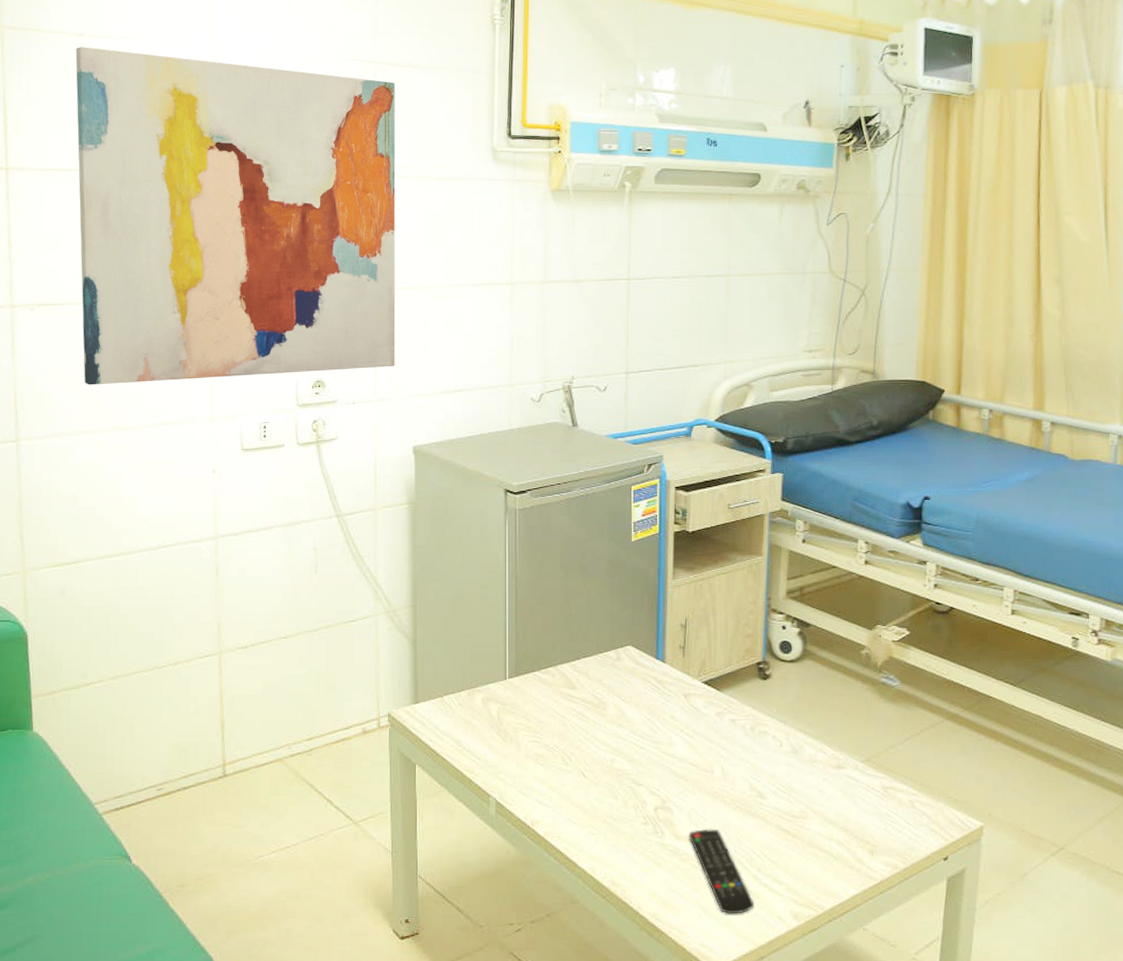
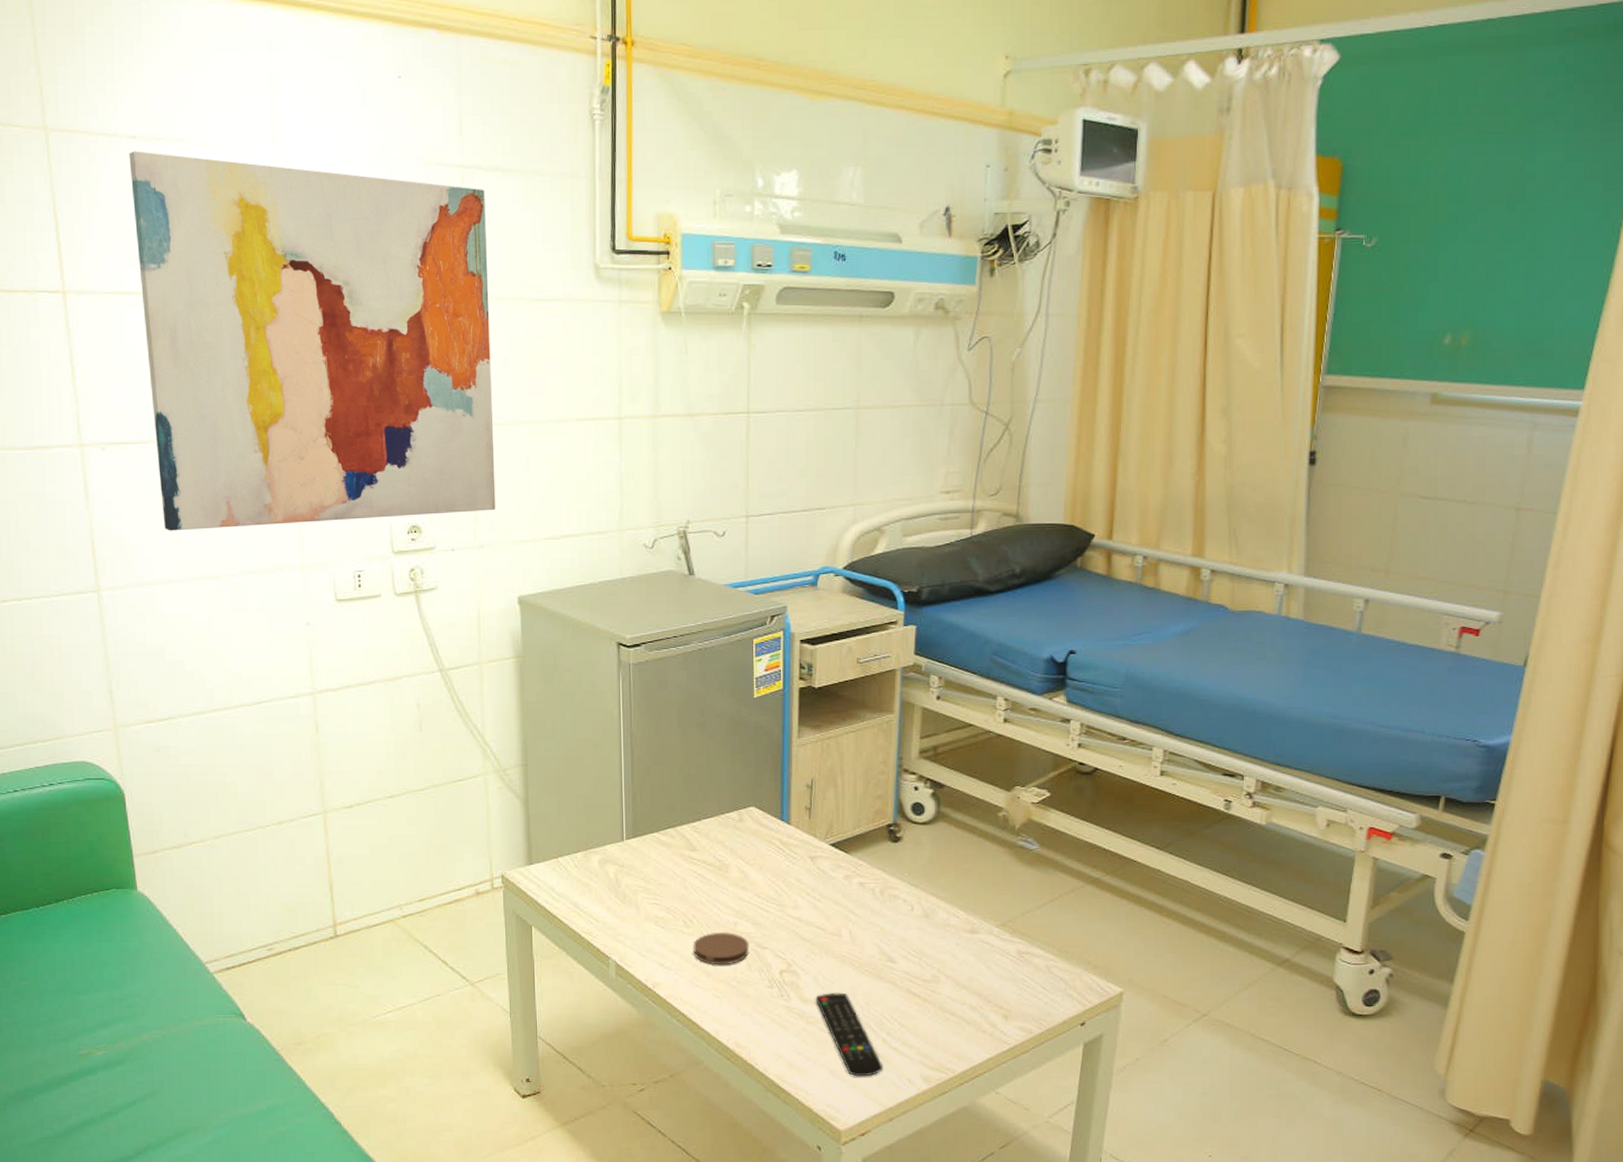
coaster: none [571,770,625,803] -> present [693,933,749,965]

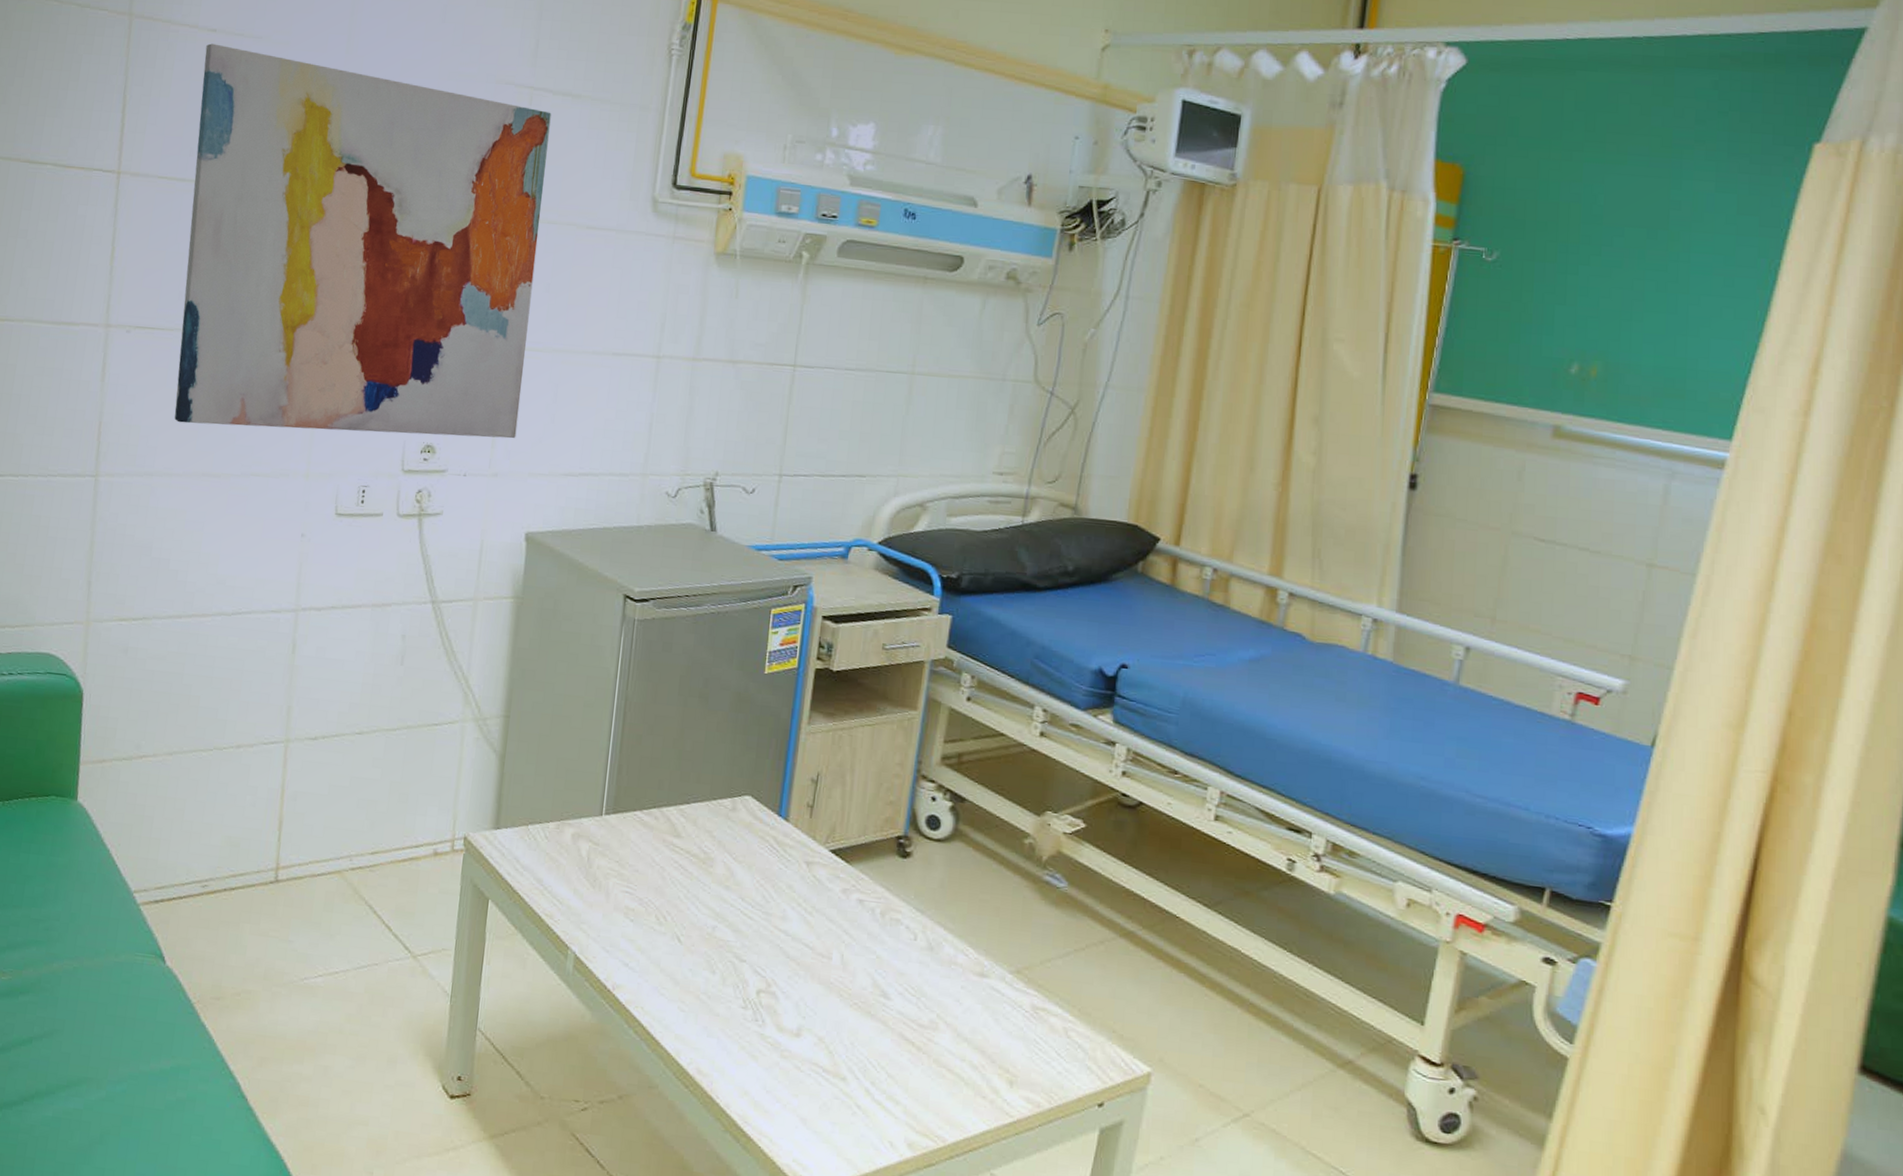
coaster: present [693,933,749,965] -> none [663,934,726,975]
remote control: present [815,993,883,1077] -> none [793,1024,863,1132]

